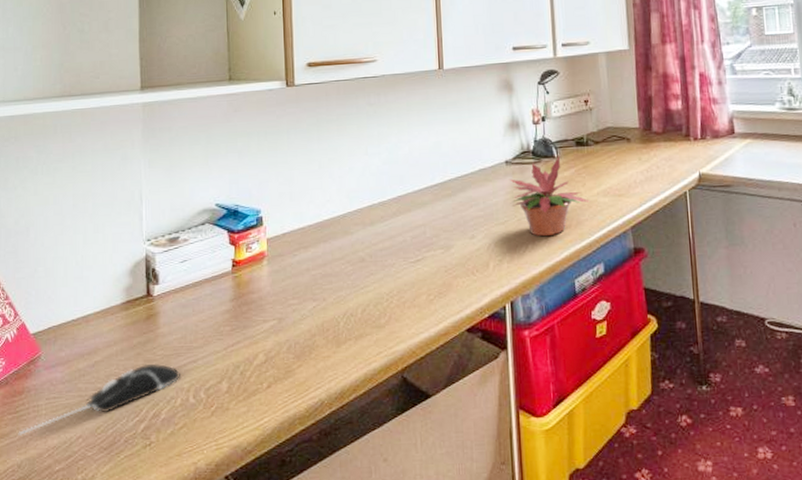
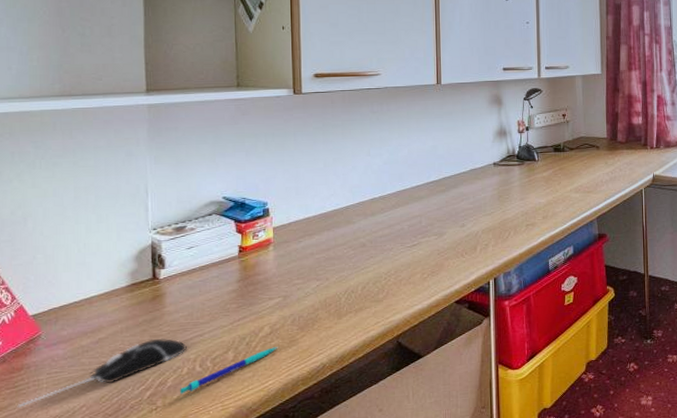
pen: none [173,378,274,429] -> present [179,347,278,395]
potted plant: present [510,155,591,237] -> none [497,158,565,225]

